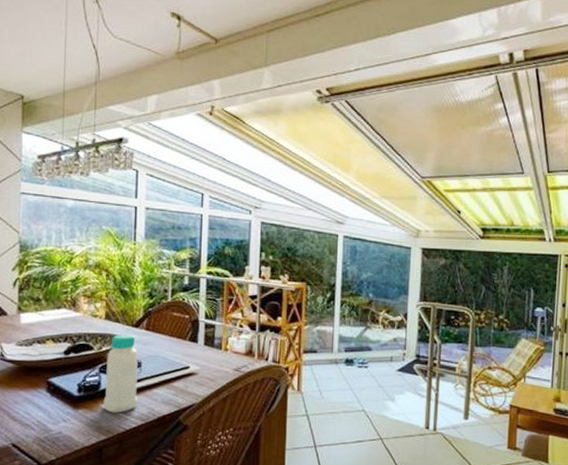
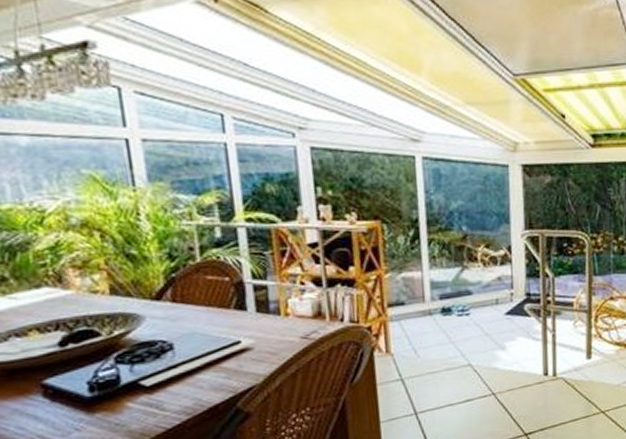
bottle: present [103,333,138,413] -> none [122,309,178,412]

